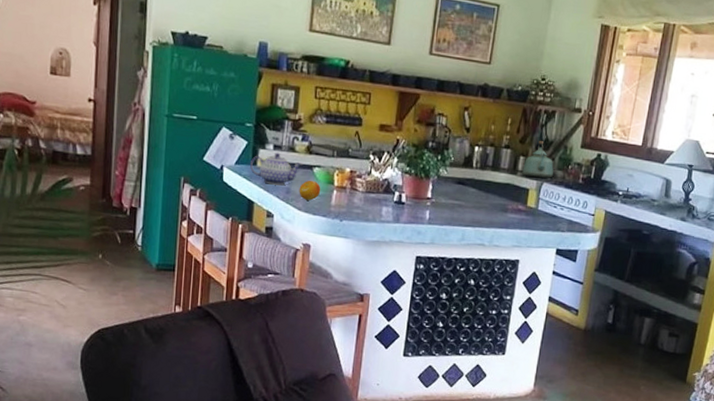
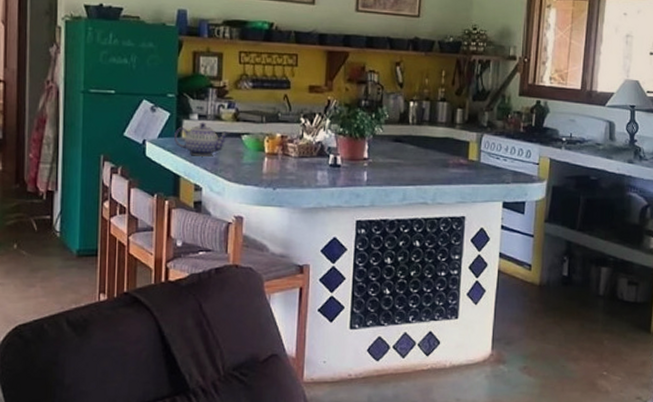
fruit: present [299,180,321,201] -> none [228,148,251,170]
kettle: present [522,141,554,179] -> none [461,92,494,130]

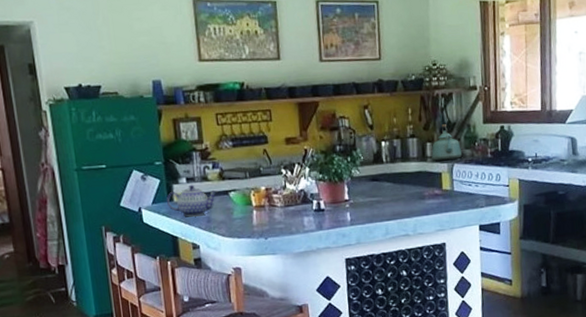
kettle: none [461,92,494,130] -> present [431,124,463,162]

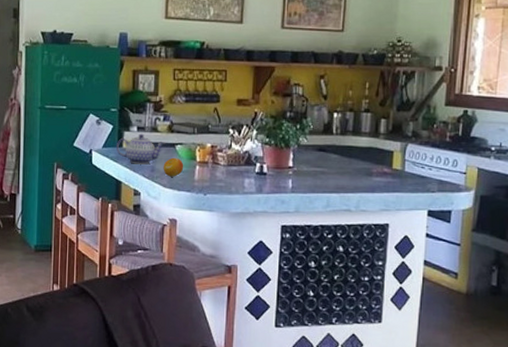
fruit: none [219,205,241,226] -> present [163,157,184,177]
kettle: present [431,124,463,162] -> none [385,102,419,140]

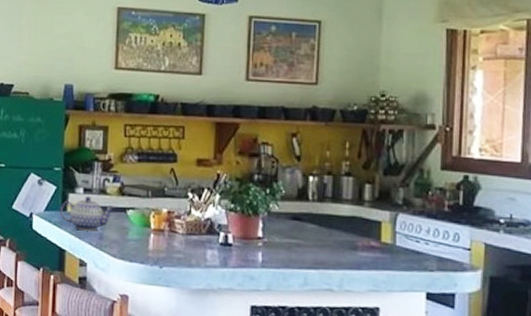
fruit: present [163,157,184,177] -> none [113,223,137,246]

